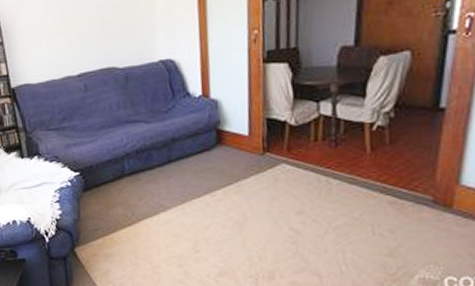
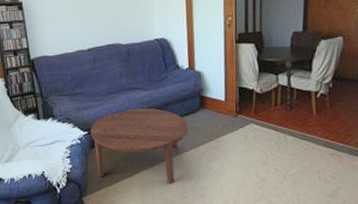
coffee table: none [82,144,201,236] -> present [90,108,188,184]

